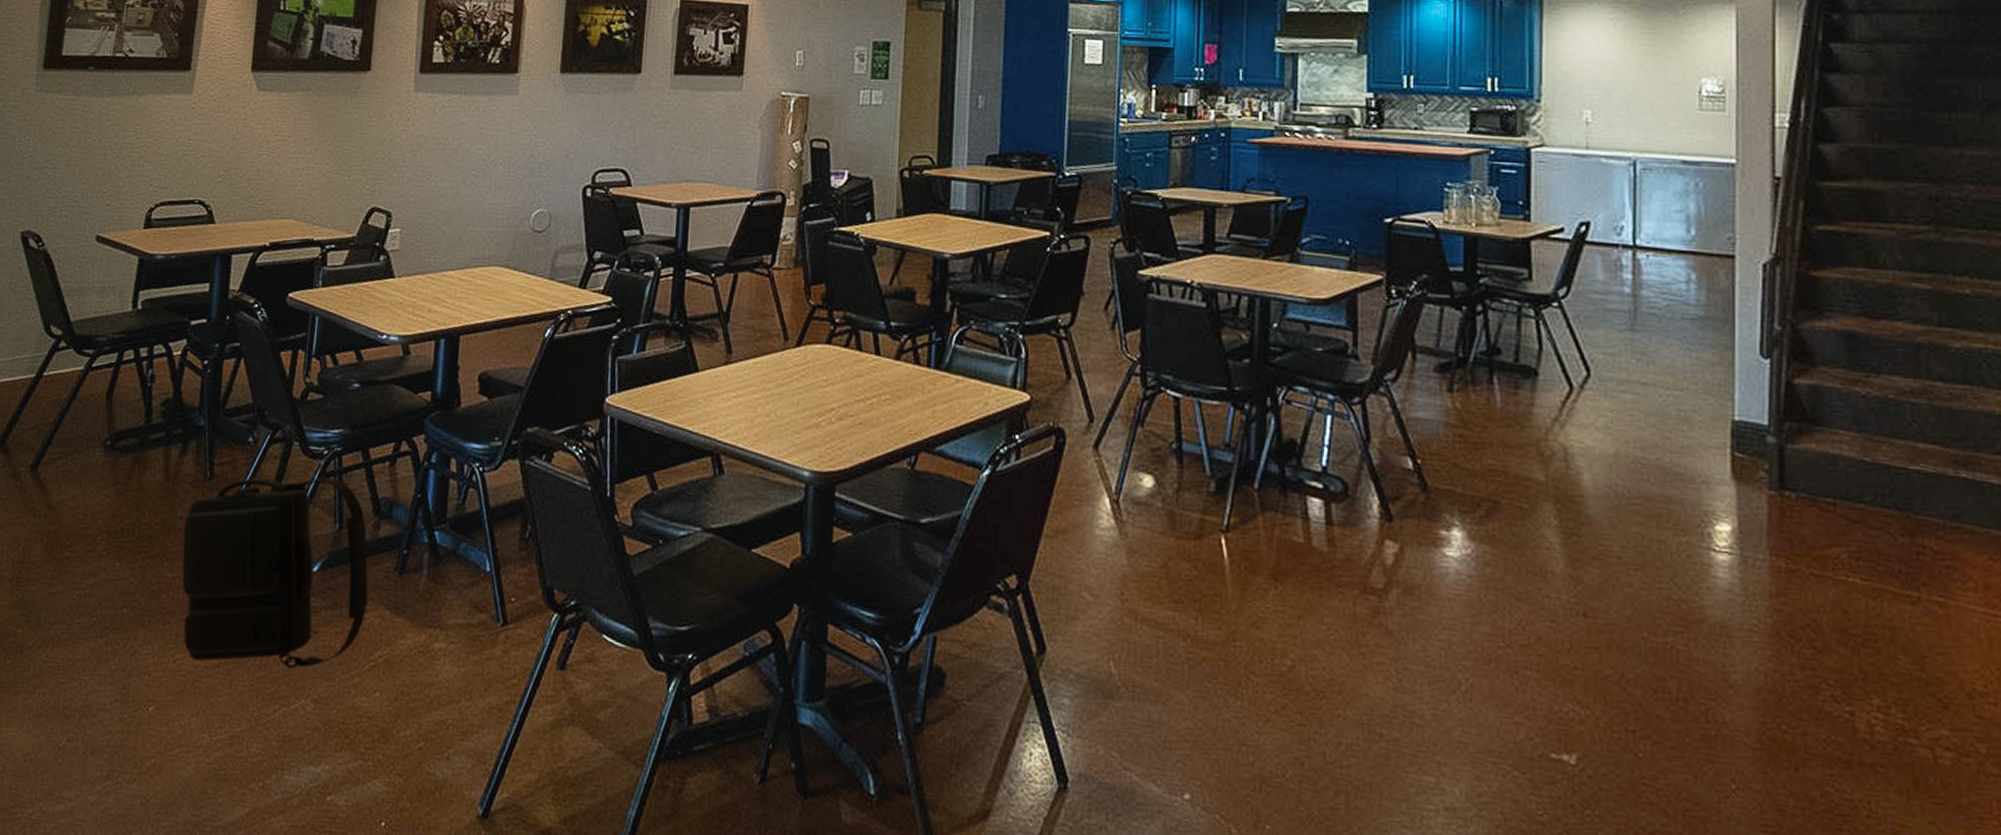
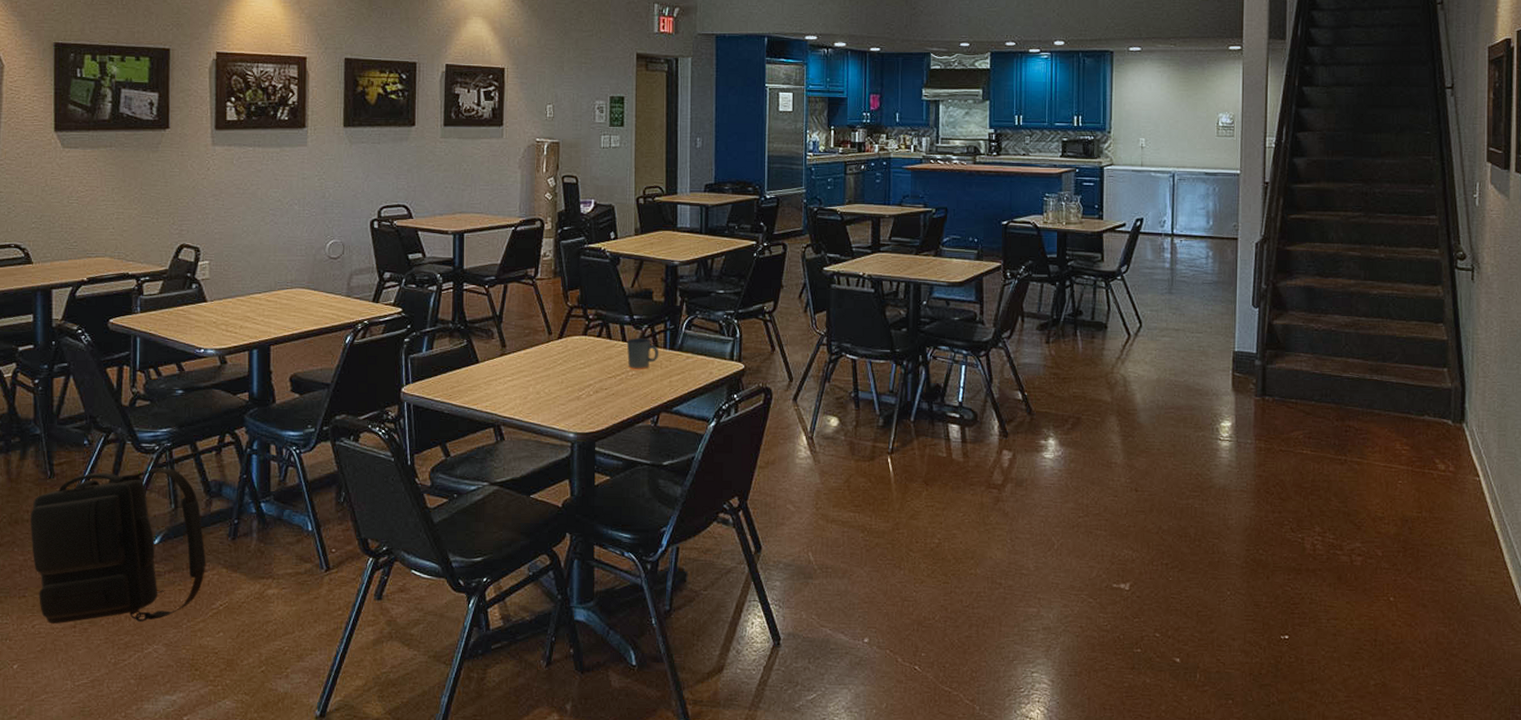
mug: none [880,351,921,393] -> present [626,338,659,369]

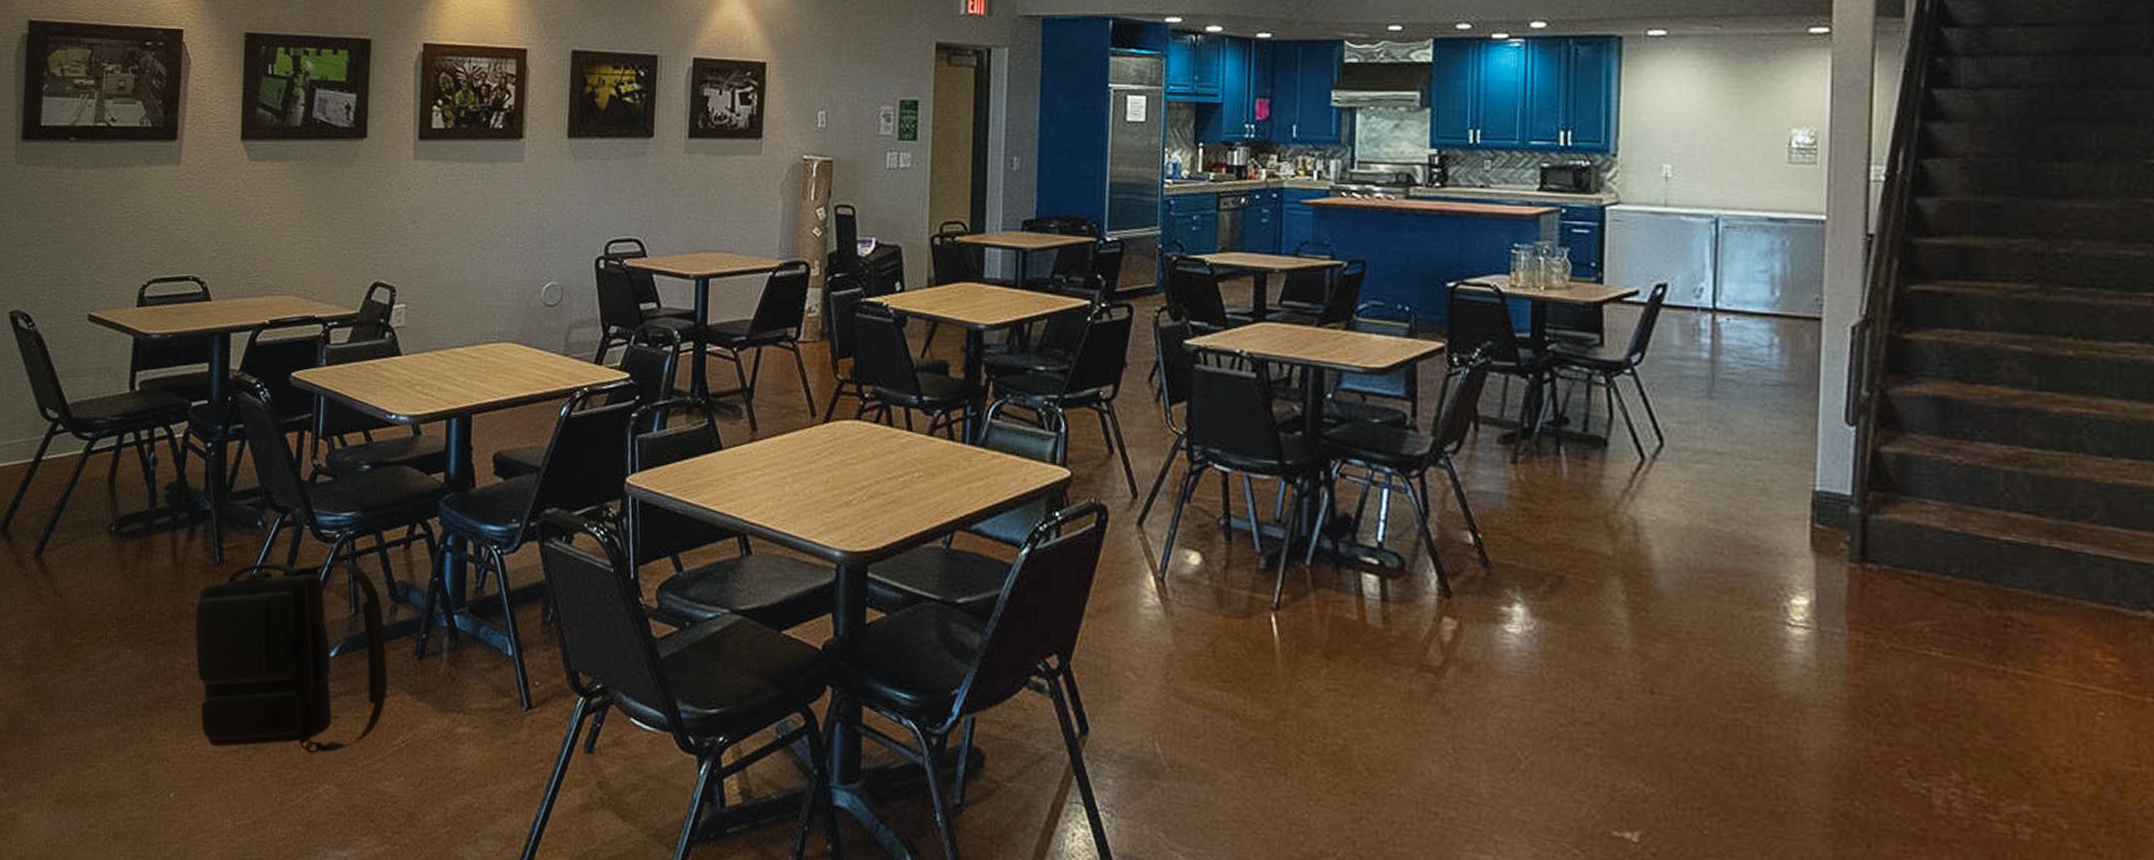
mug: present [626,338,659,369] -> none [912,427,956,470]

